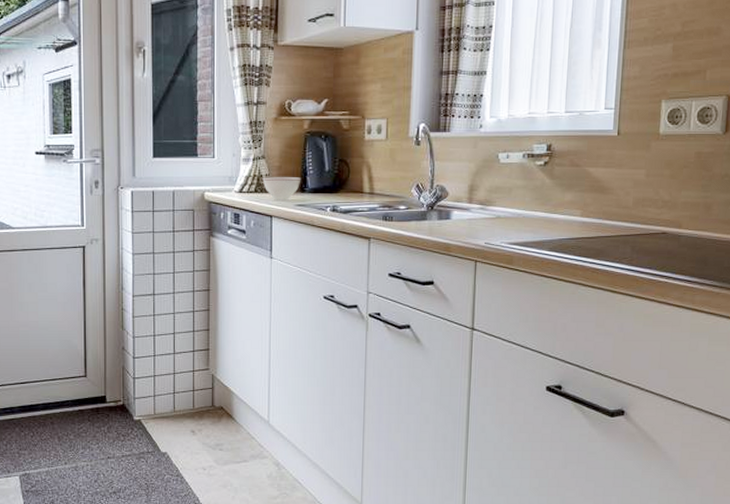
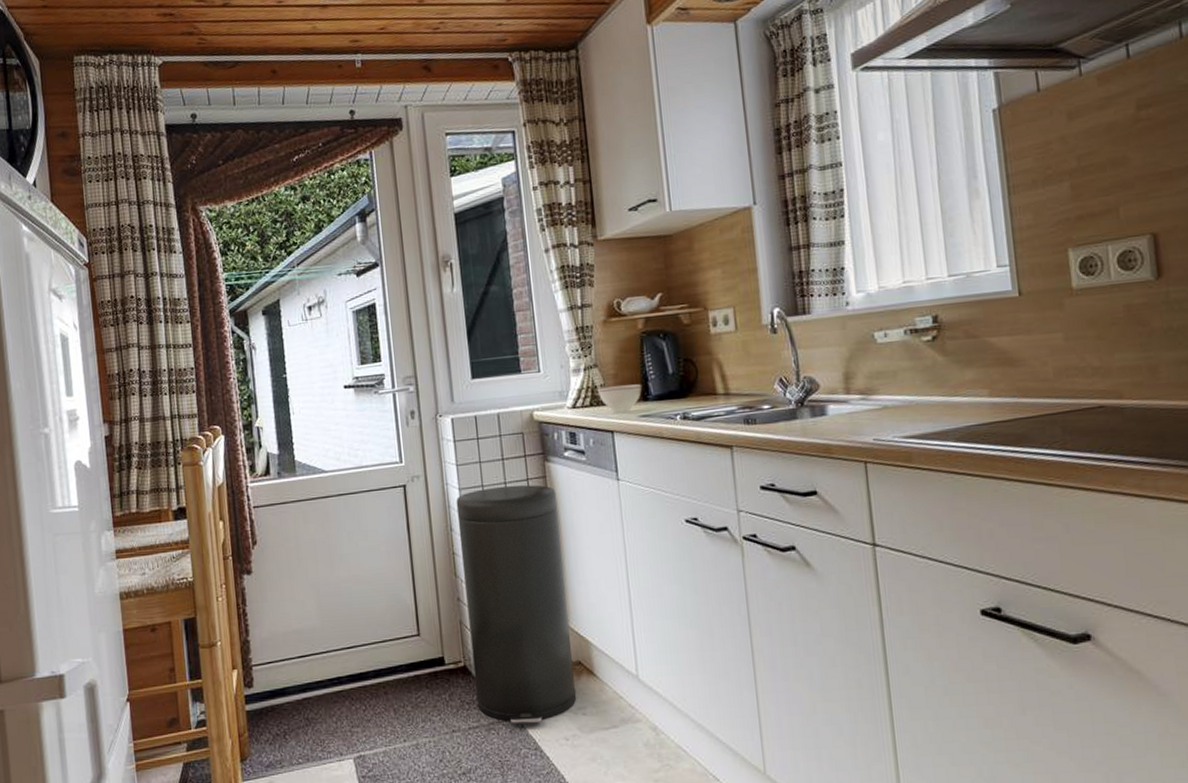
pedal bin: none [129,254,217,454] -> present [456,485,577,724]

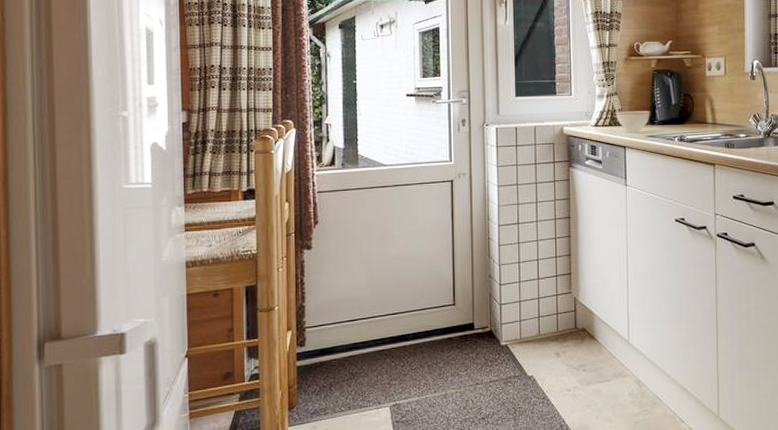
pedal bin: present [456,485,577,724] -> none [494,185,580,378]

